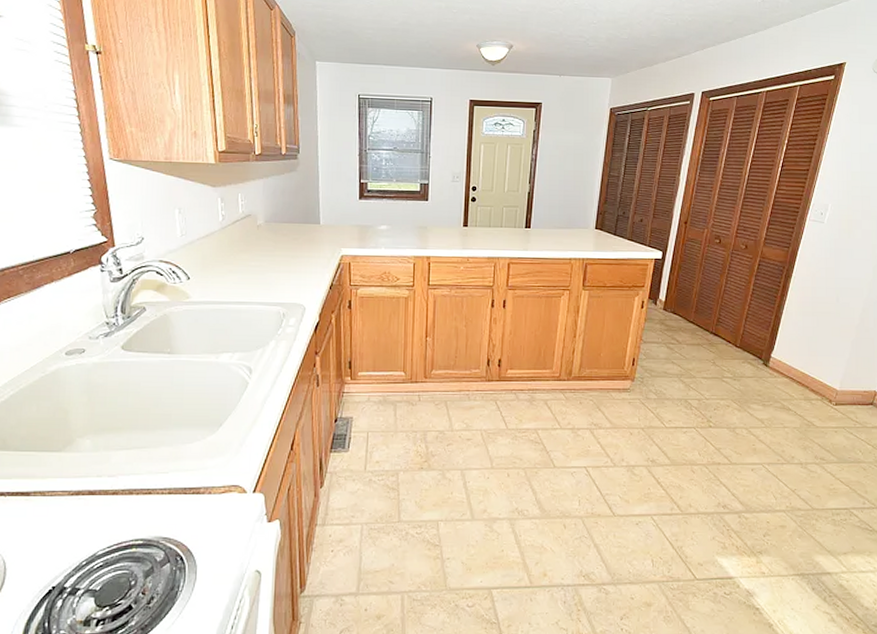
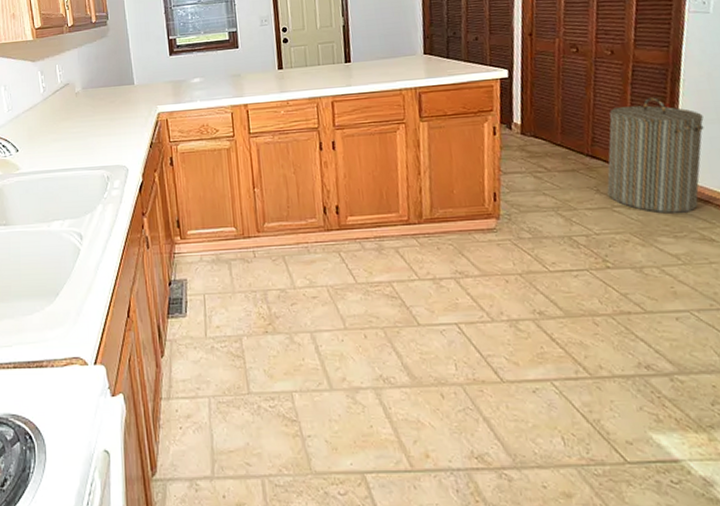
laundry hamper: none [721,289,802,386] -> present [607,97,704,213]

